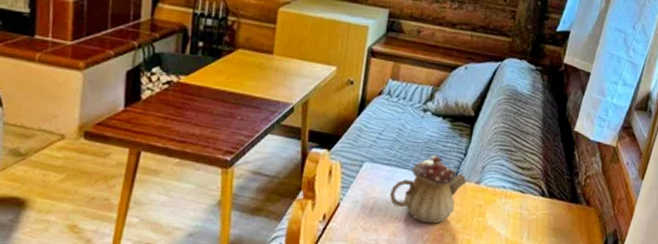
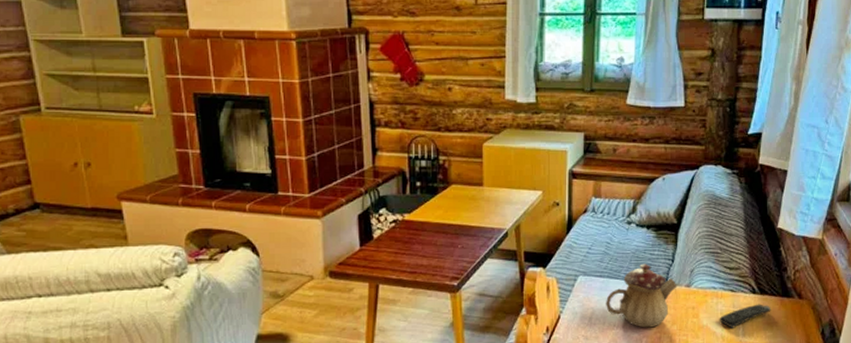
remote control: none [505,207,559,231] -> present [719,304,771,328]

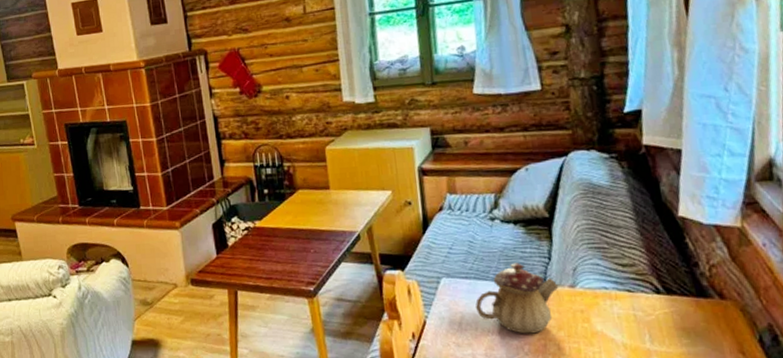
remote control: present [719,304,771,328] -> none [616,305,685,335]

